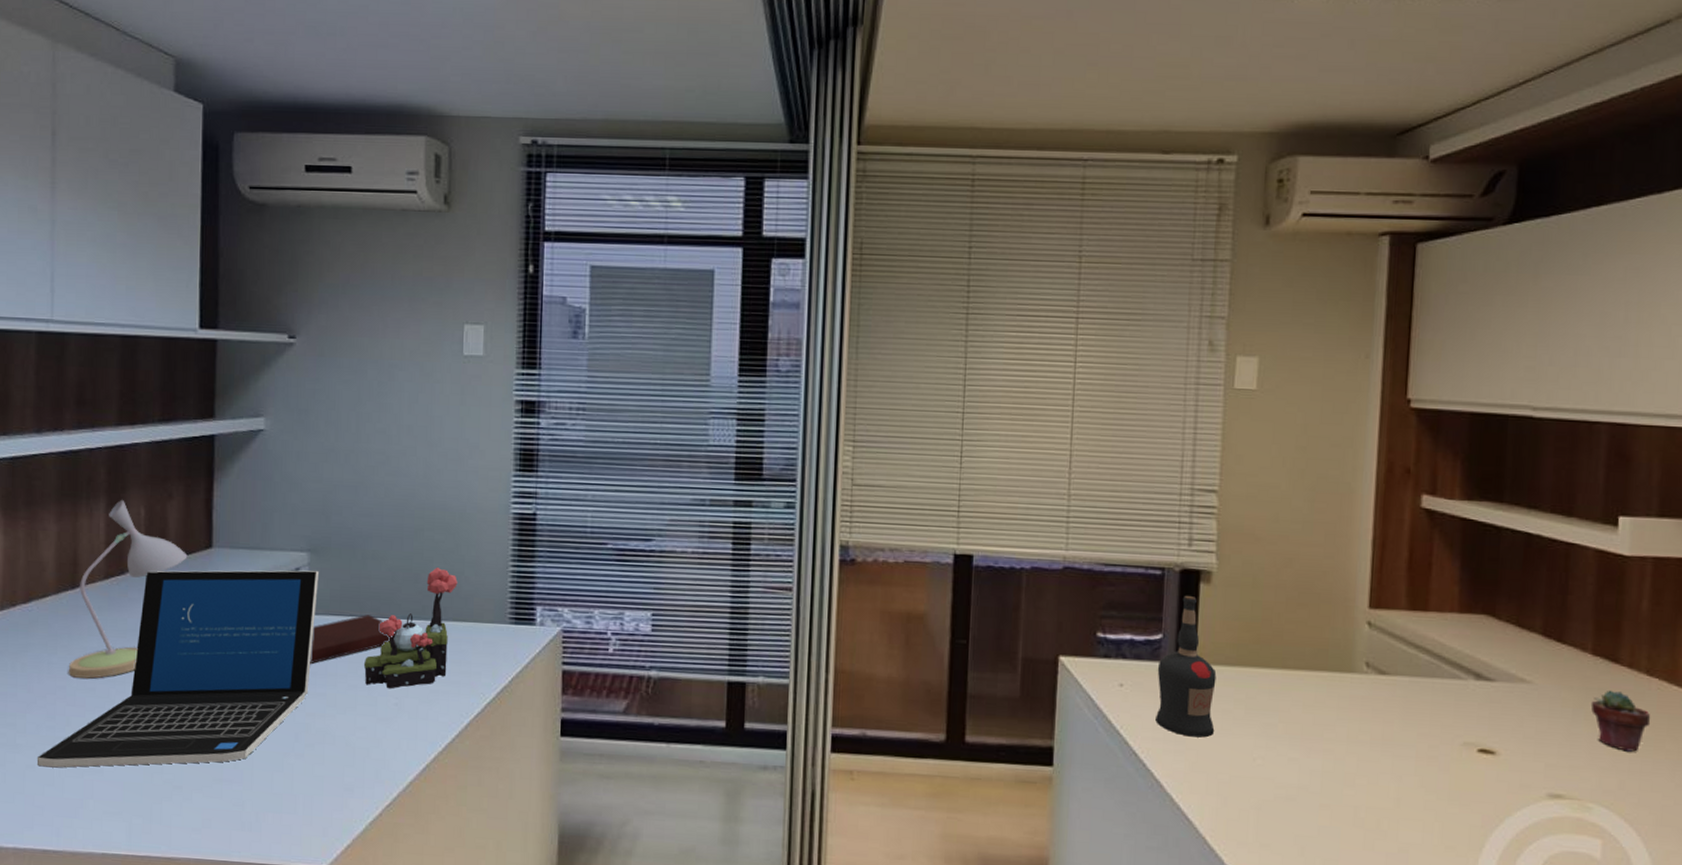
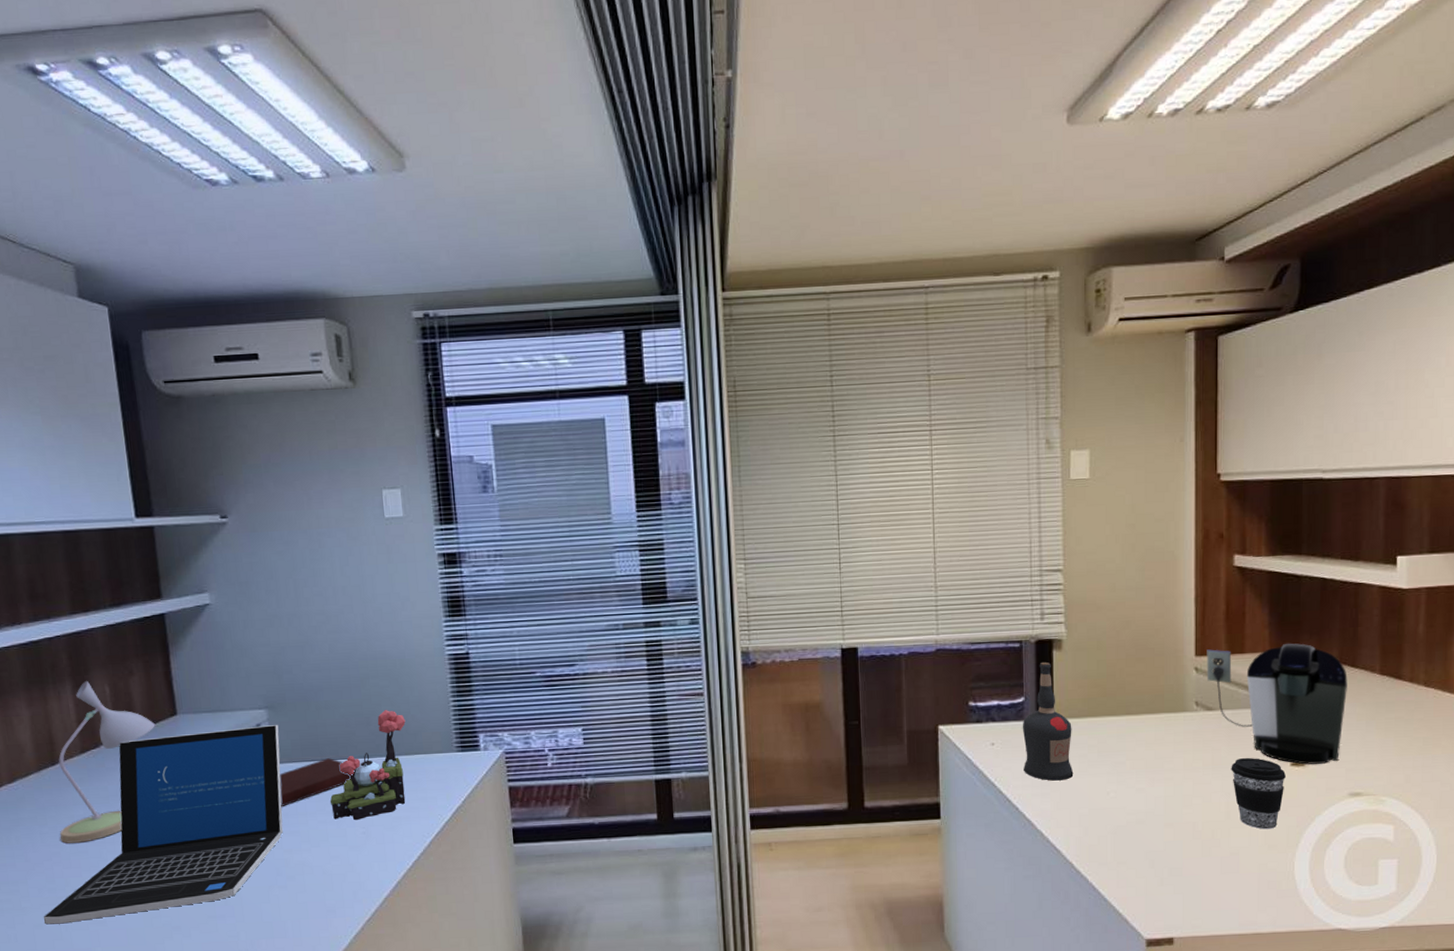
coffee maker: none [1381,602,1552,754] -> present [1206,643,1348,765]
coffee cup: none [1404,735,1471,826] -> present [1231,757,1286,829]
potted succulent: present [1590,690,1651,752] -> none [1380,702,1429,751]

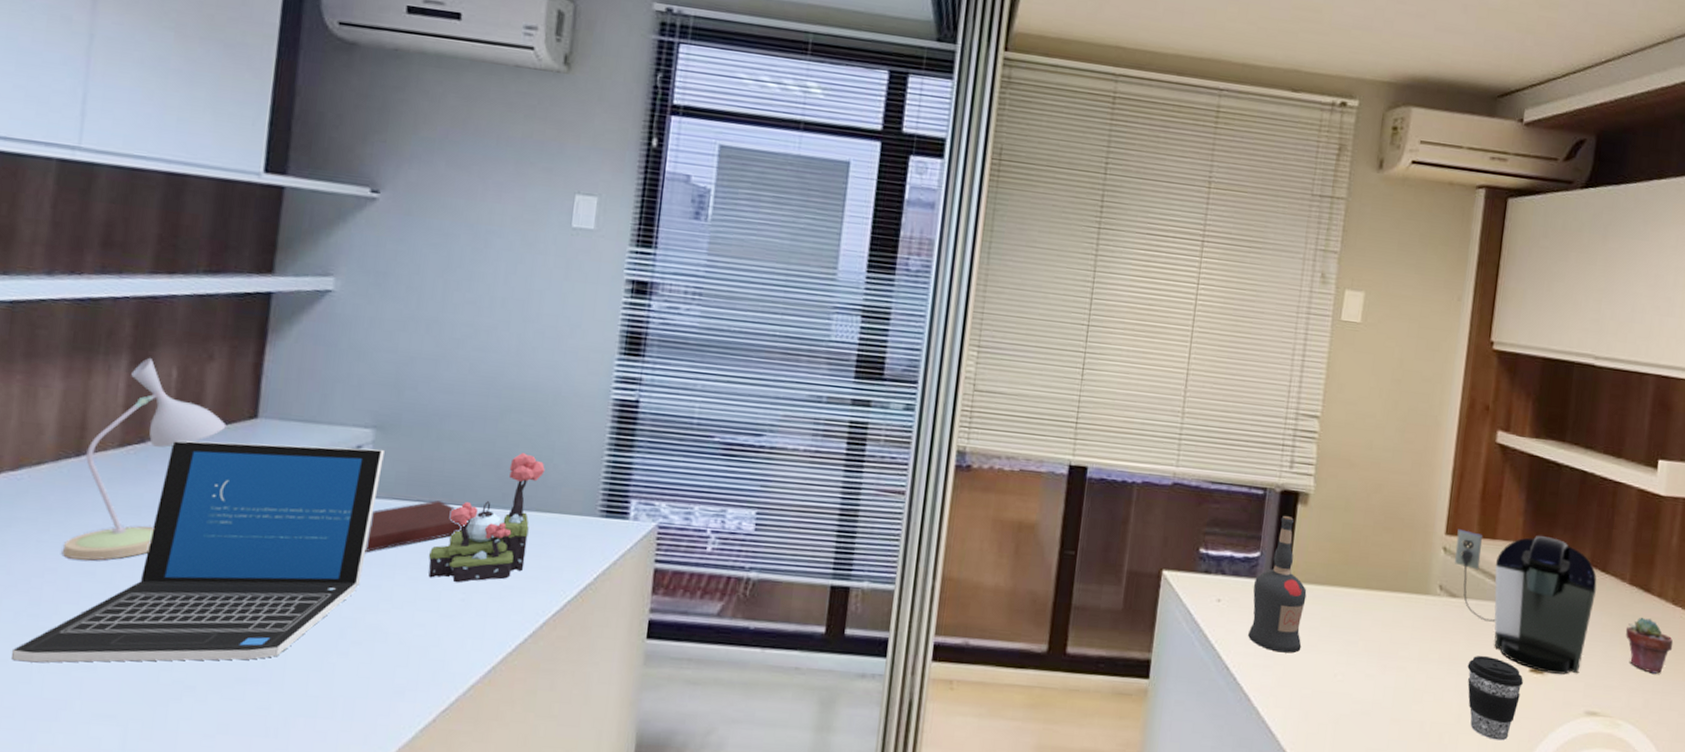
potted succulent: none [1380,702,1429,751] -> present [1625,617,1674,674]

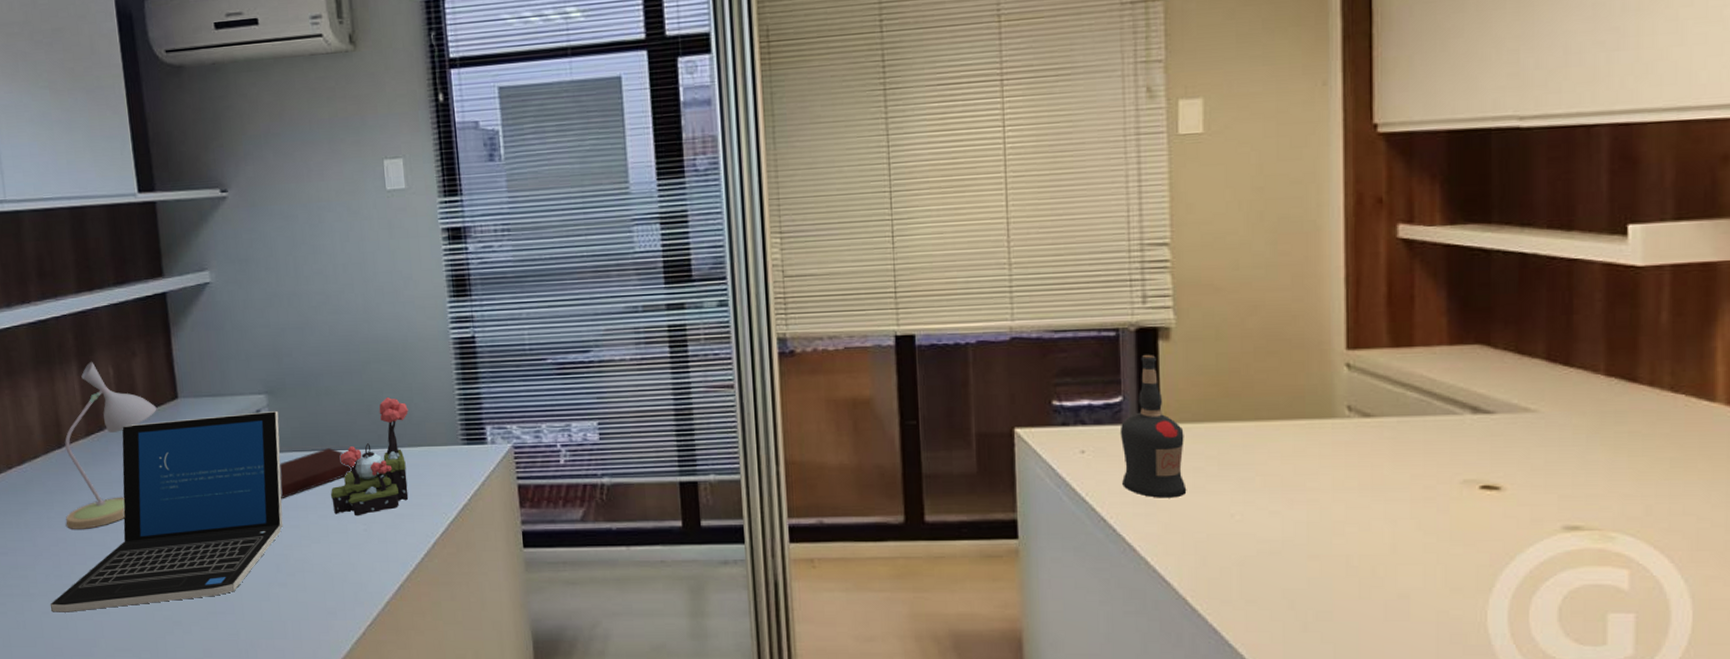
coffee maker: present [1454,529,1597,675] -> none [1362,335,1559,488]
coffee cup: present [1467,655,1523,741] -> none [1397,476,1473,568]
potted succulent: present [1625,617,1674,674] -> none [1607,411,1679,475]

